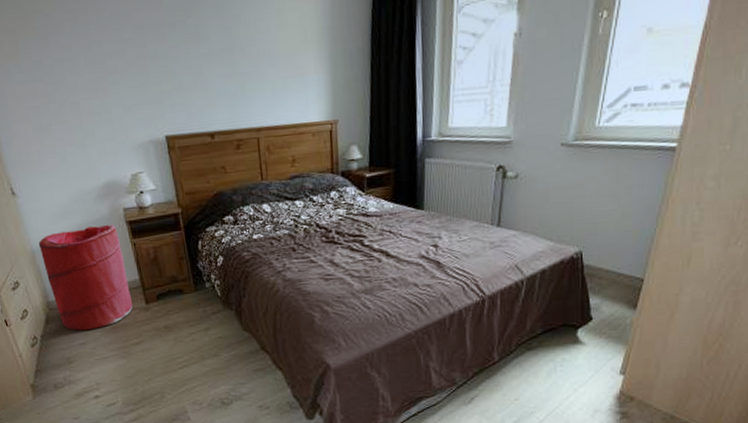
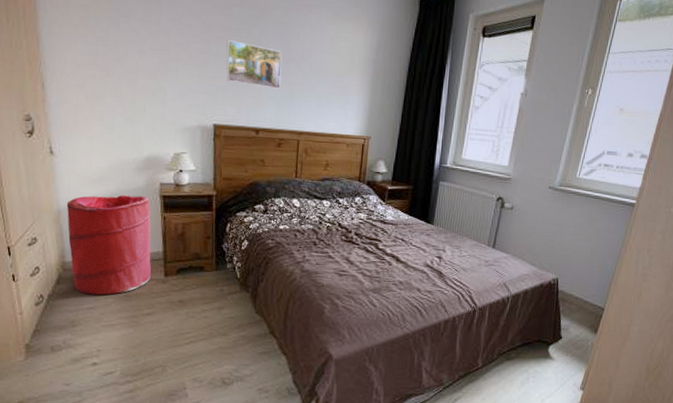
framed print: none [163,37,229,86] -> present [226,40,282,89]

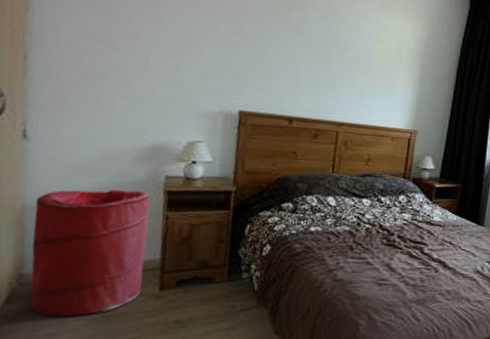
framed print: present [226,40,282,89] -> none [258,22,324,76]

